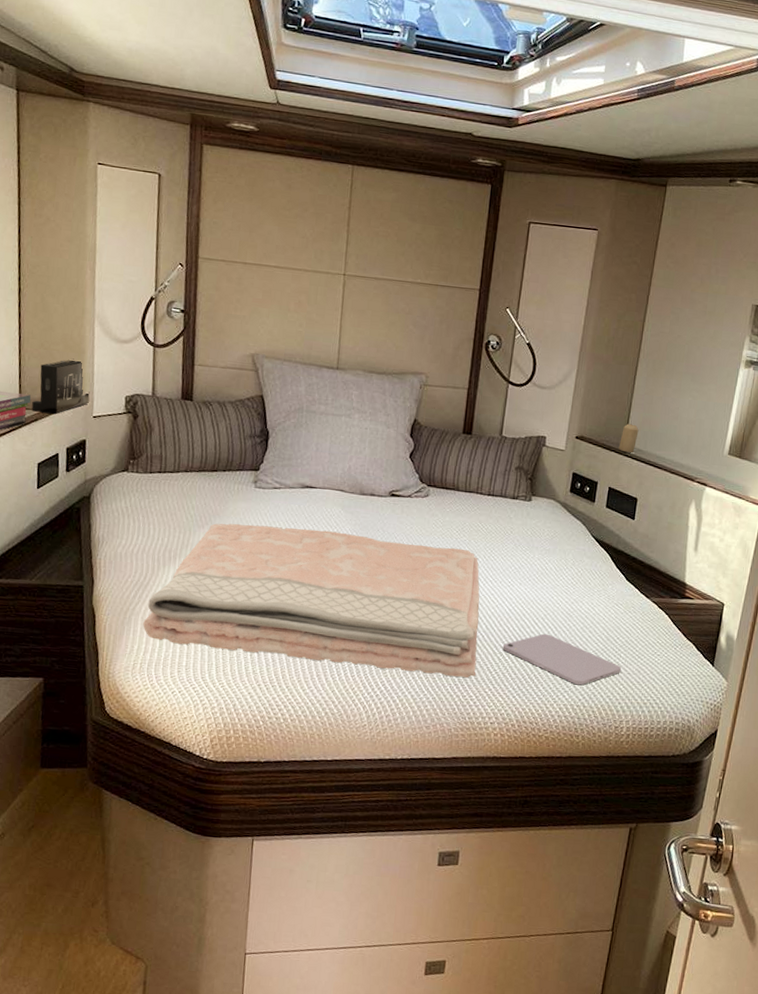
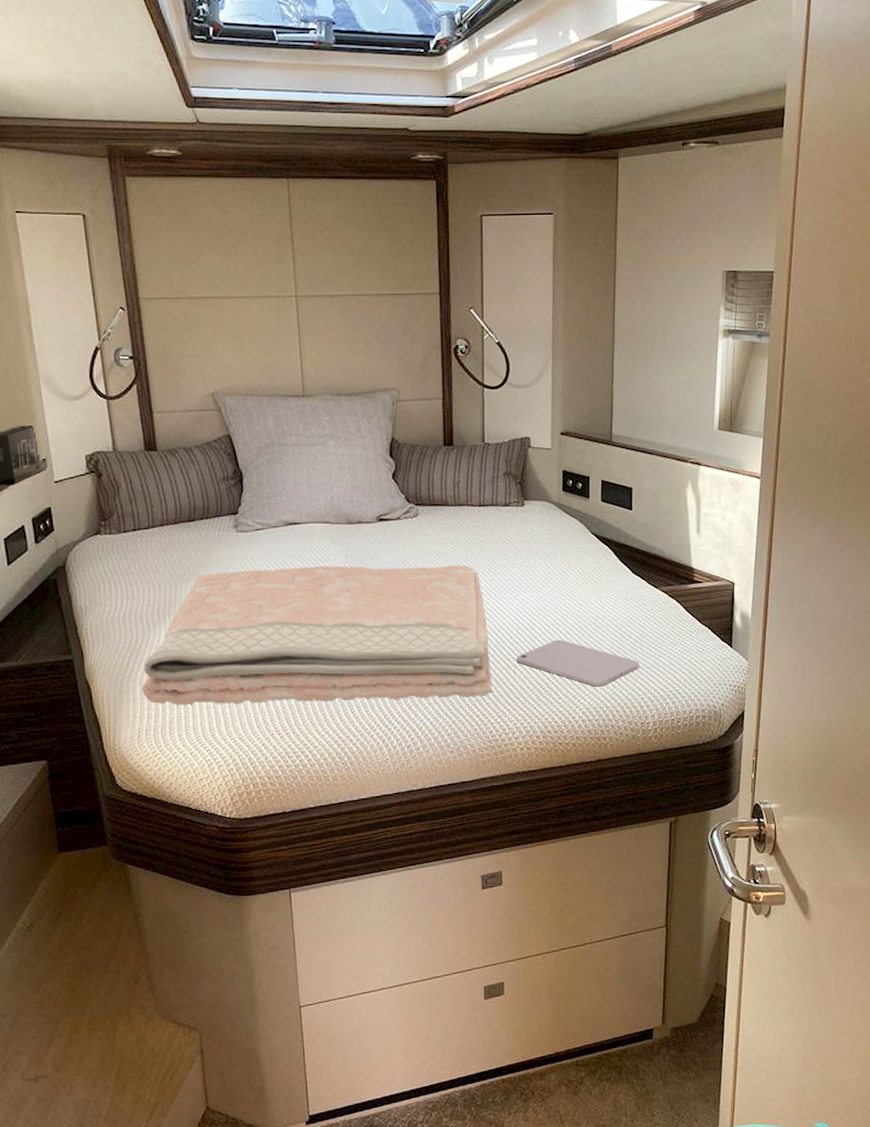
candle: present [618,423,639,454] -> none [605,412,624,442]

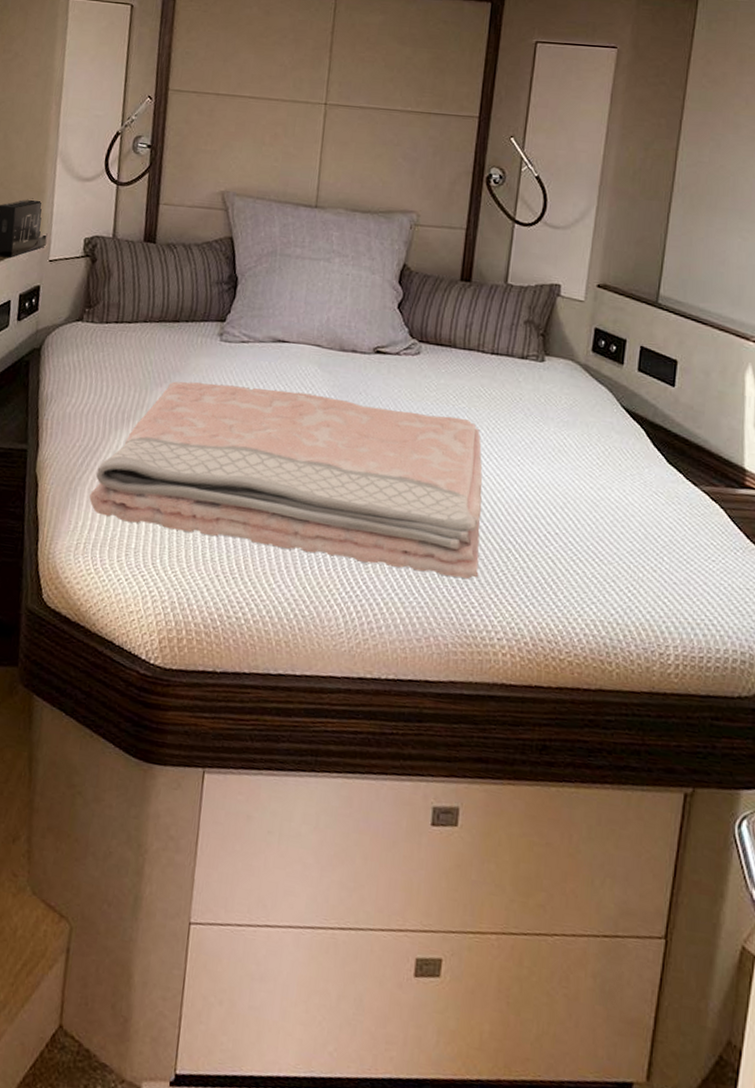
tablet: present [516,639,640,687] -> none [511,526,666,596]

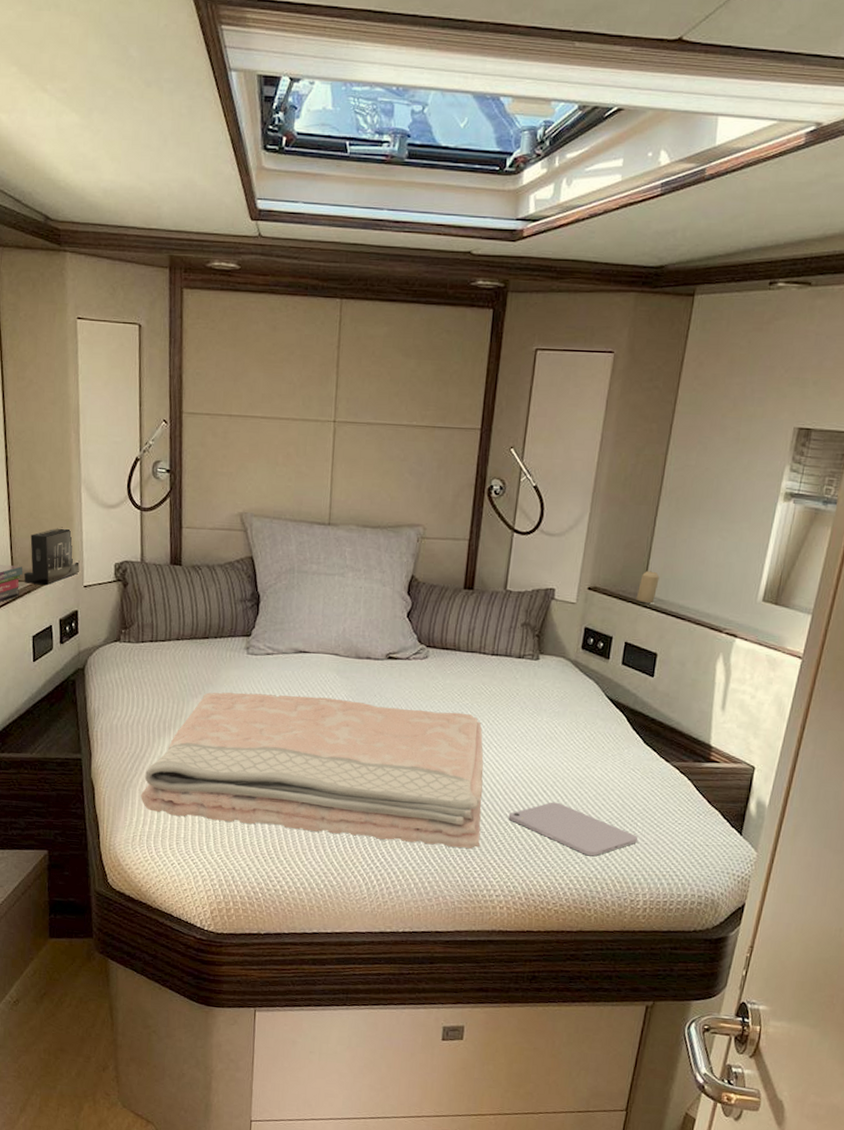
tablet: none [511,526,666,596] -> present [508,802,639,857]
candle: none [650,270,676,306] -> present [636,571,660,604]

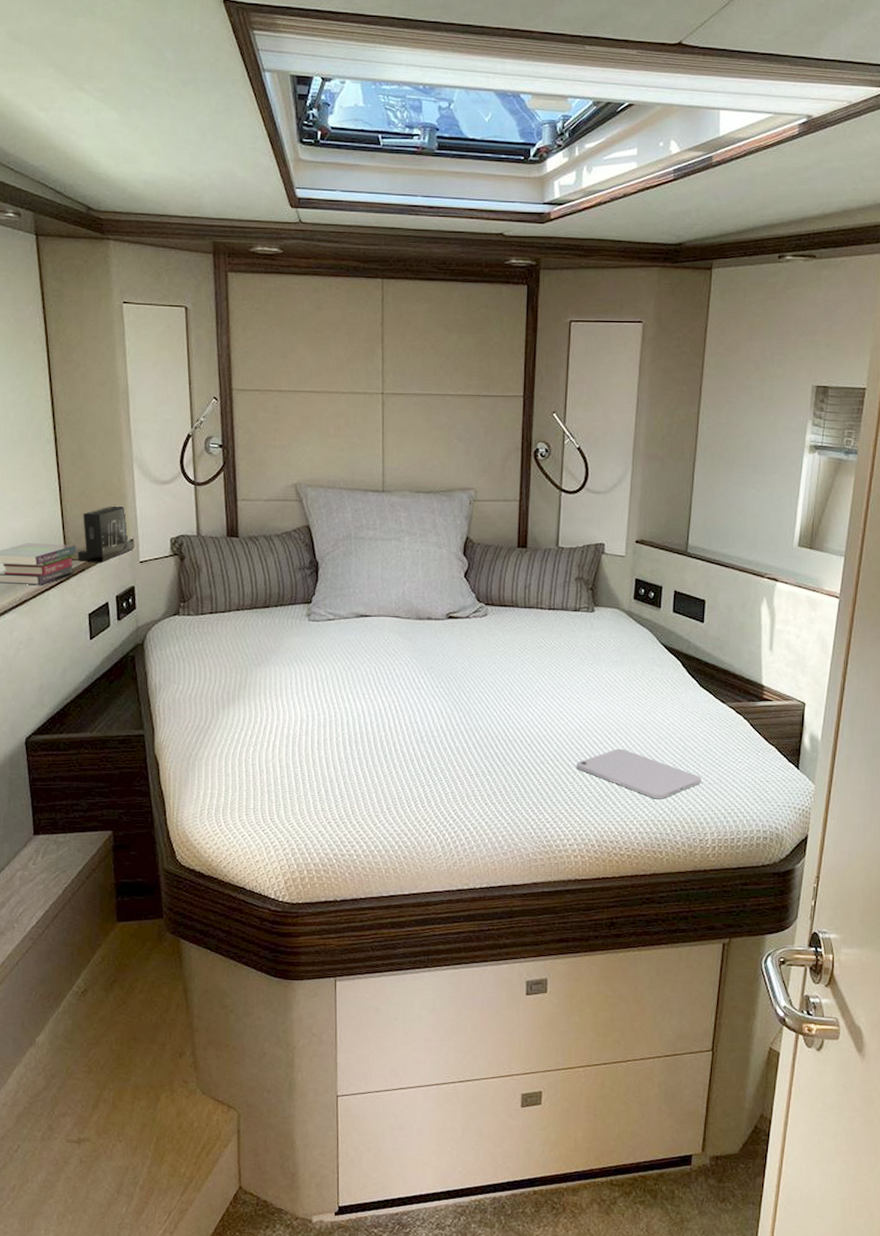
towel: present [141,692,484,849] -> none [207,659,551,801]
candle: present [636,571,660,604] -> none [681,523,702,554]

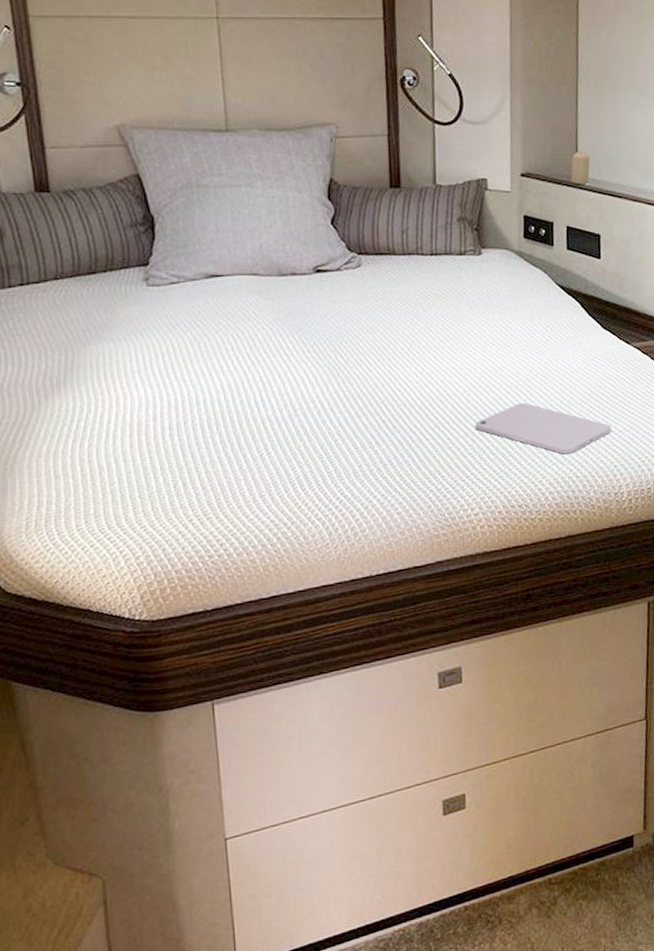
candle: none [681,523,702,554] -> present [570,152,590,185]

